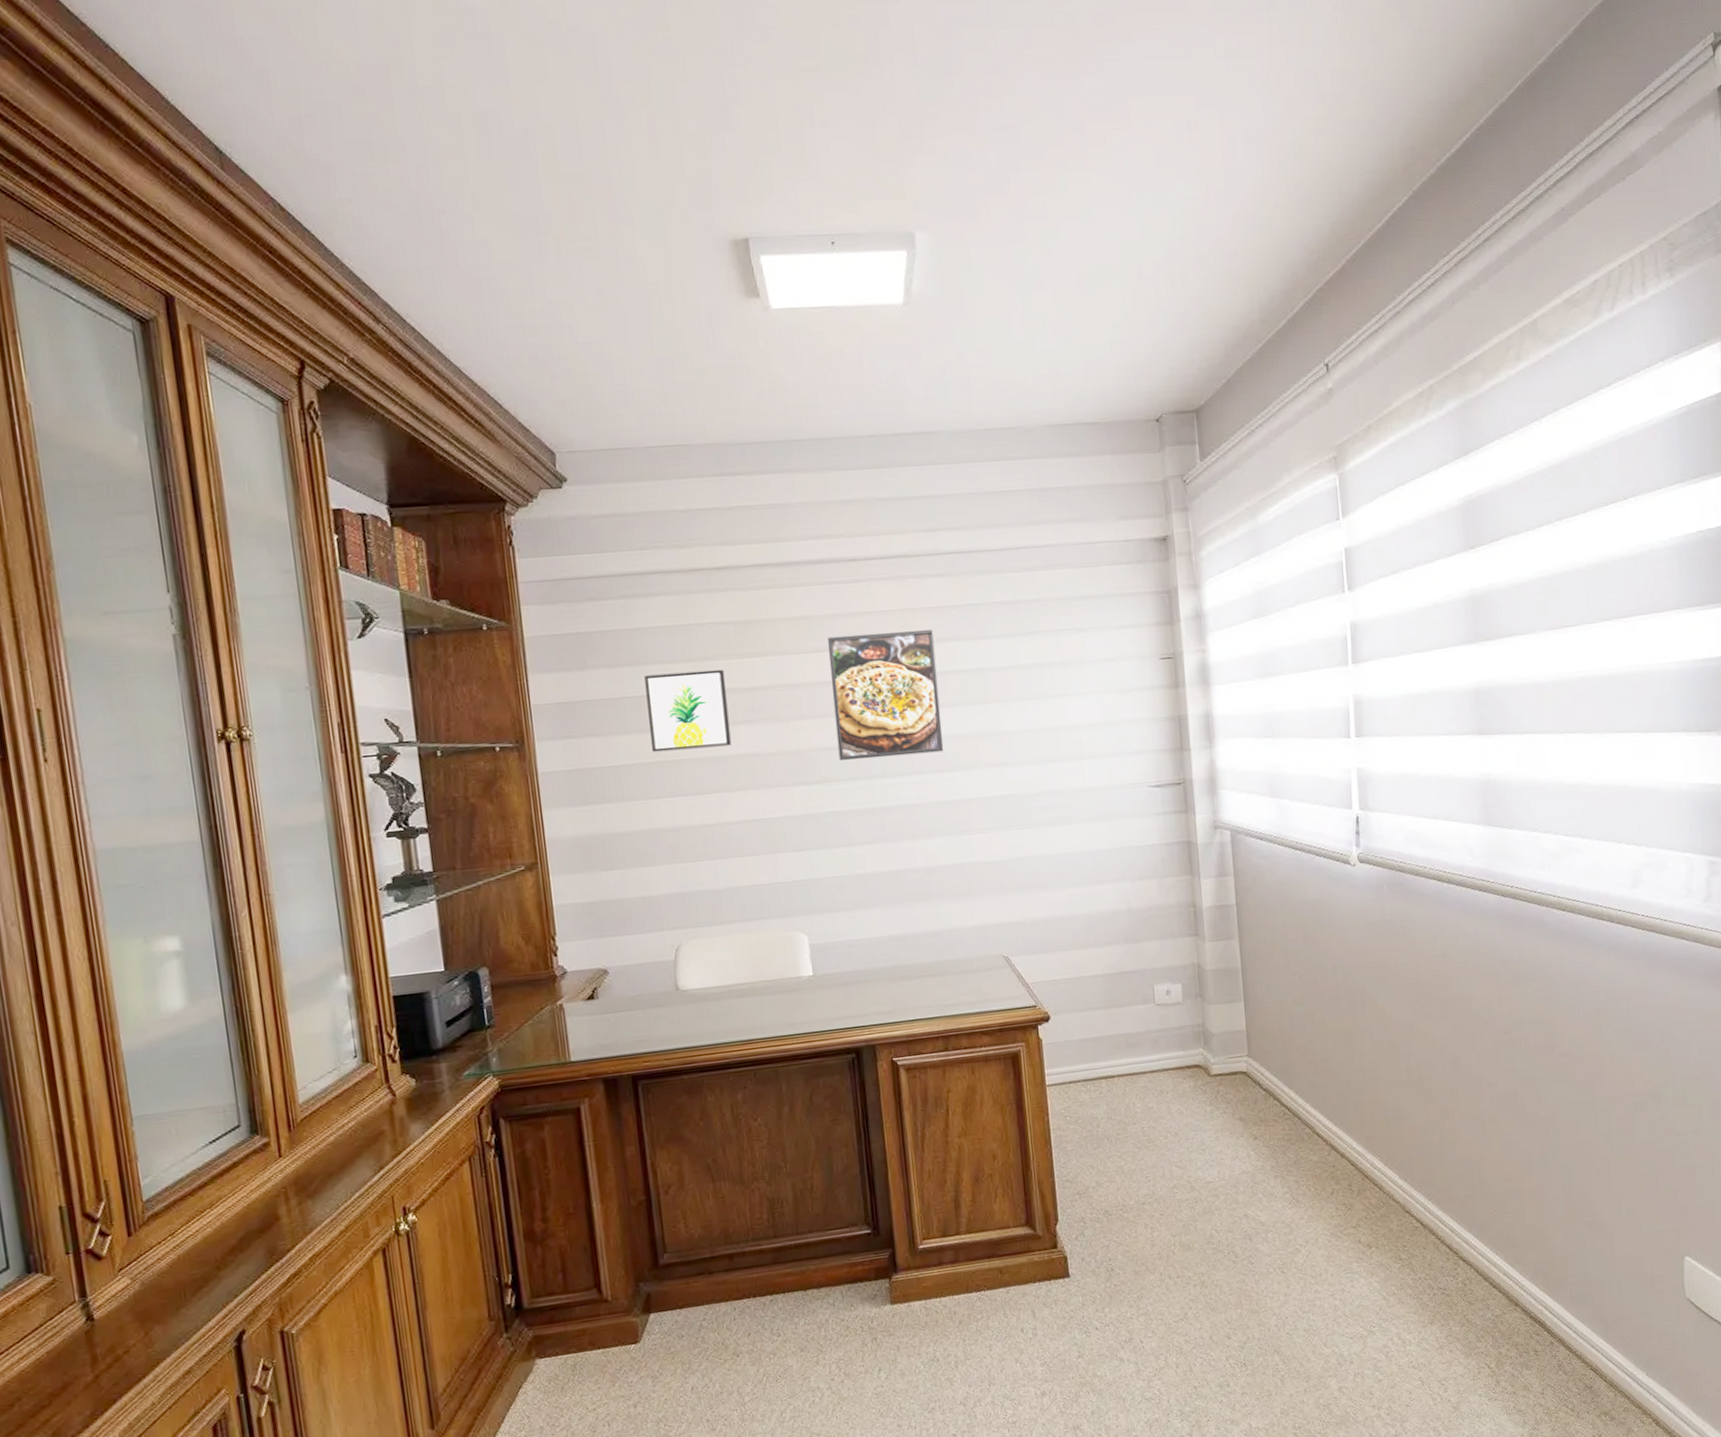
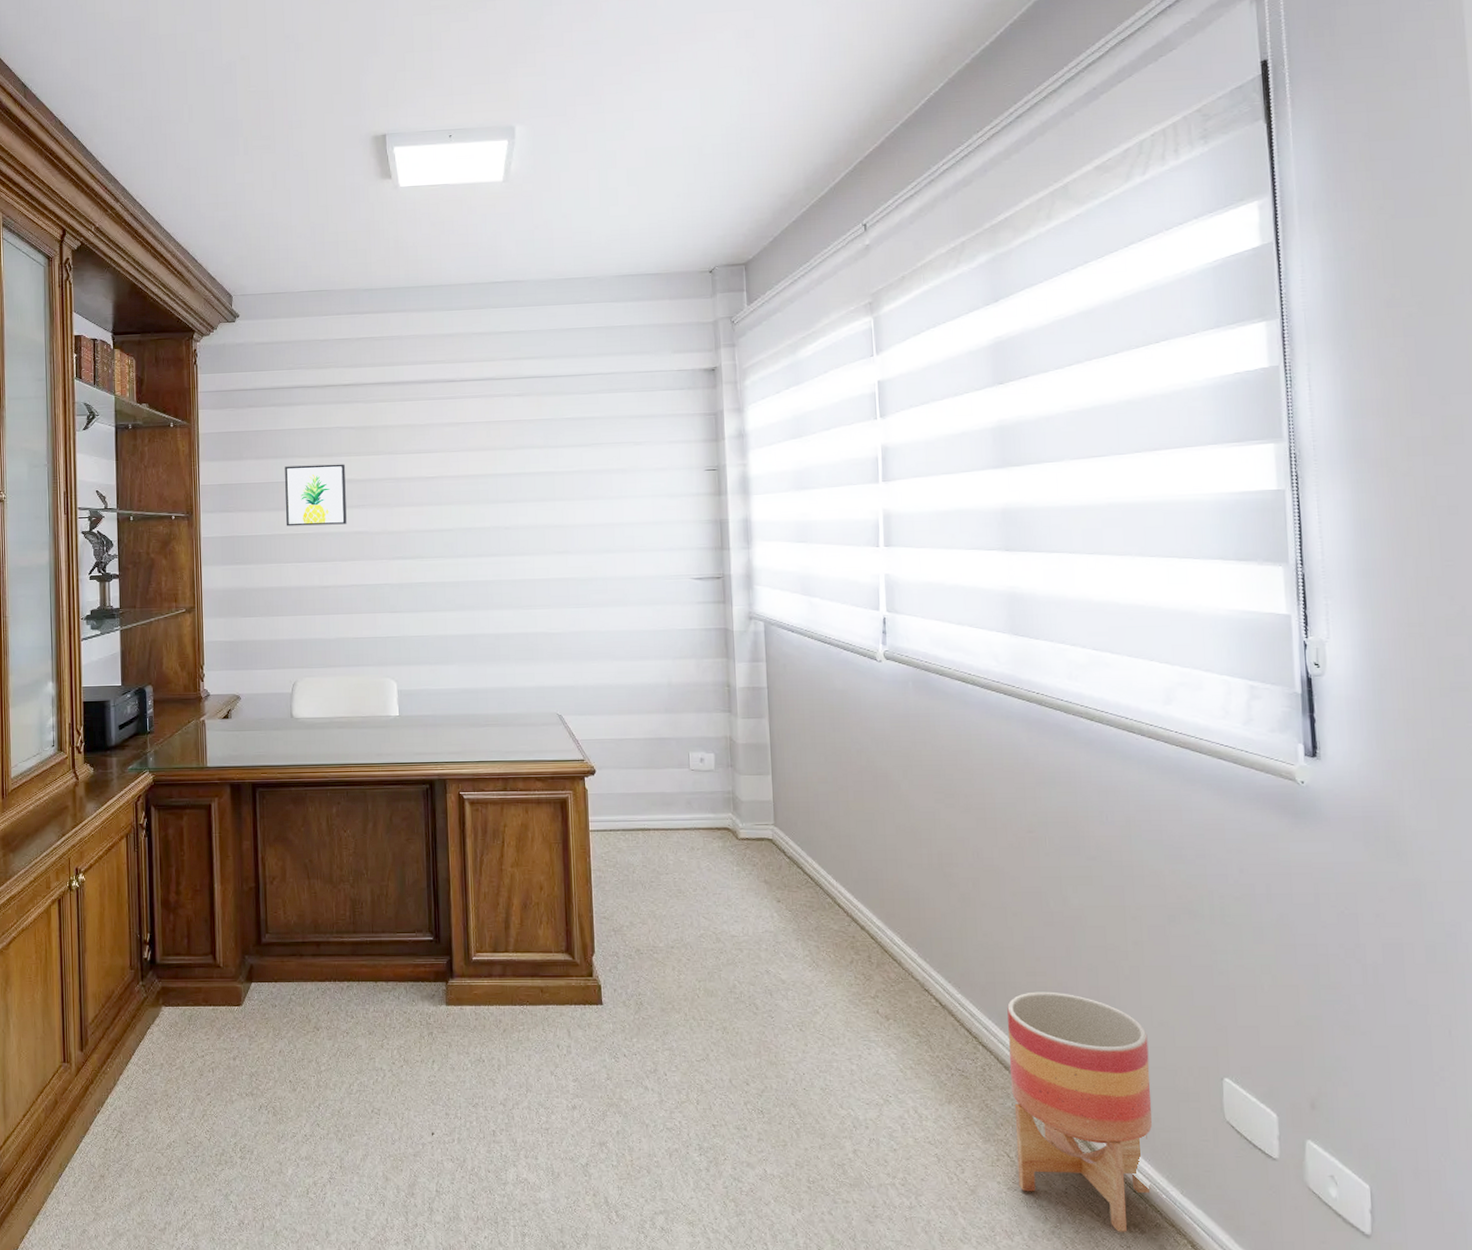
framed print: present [828,630,944,761] -> none [427,439,517,542]
planter: none [1486,1195,1621,1423] -> present [1007,991,1153,1232]

